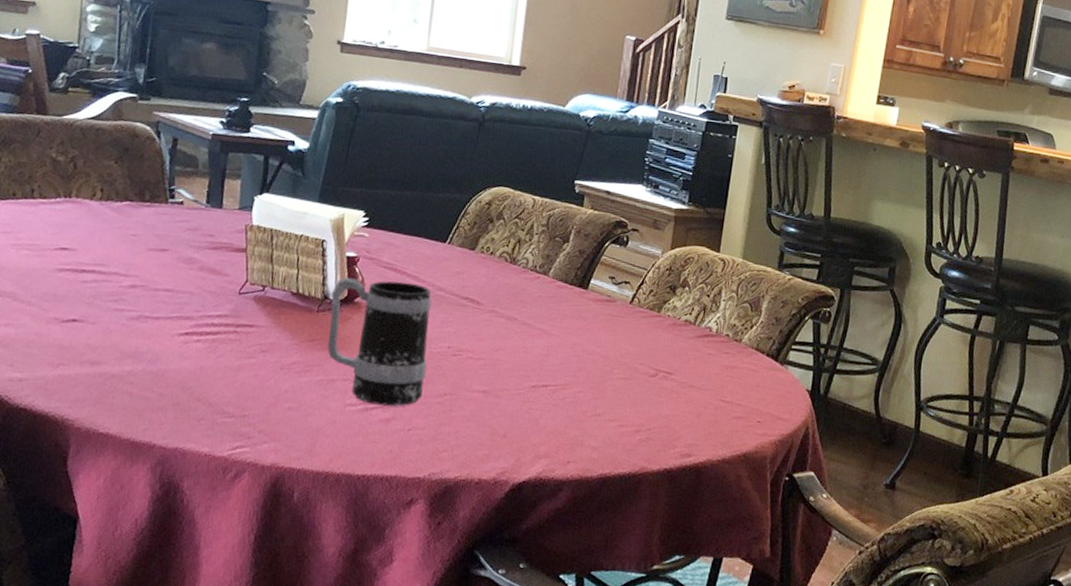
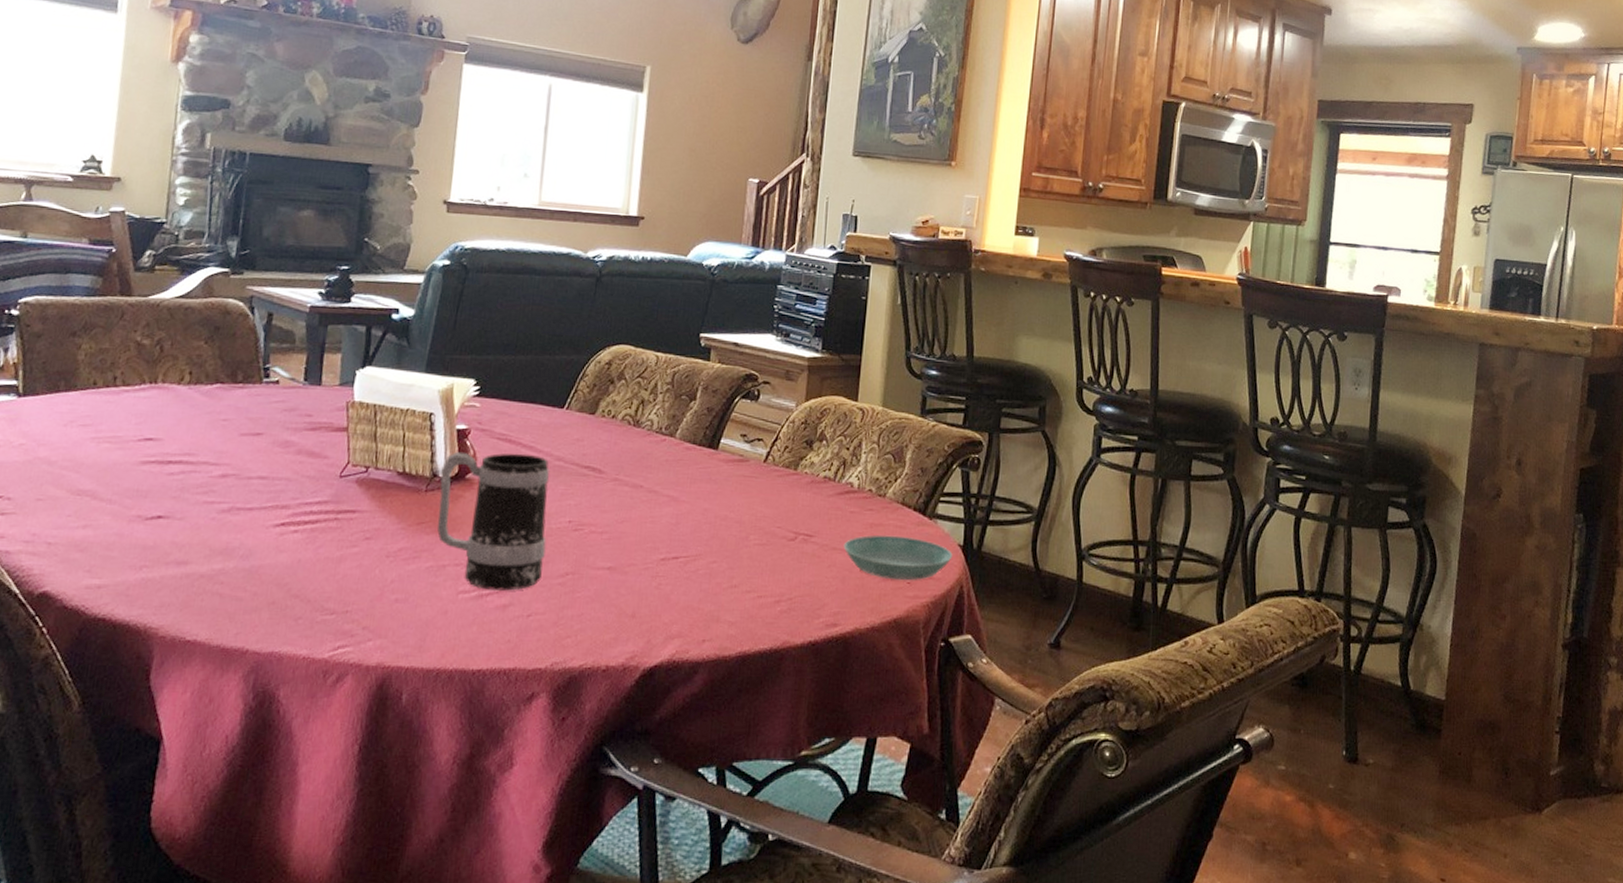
saucer: none [700,376,801,420] -> present [843,534,953,581]

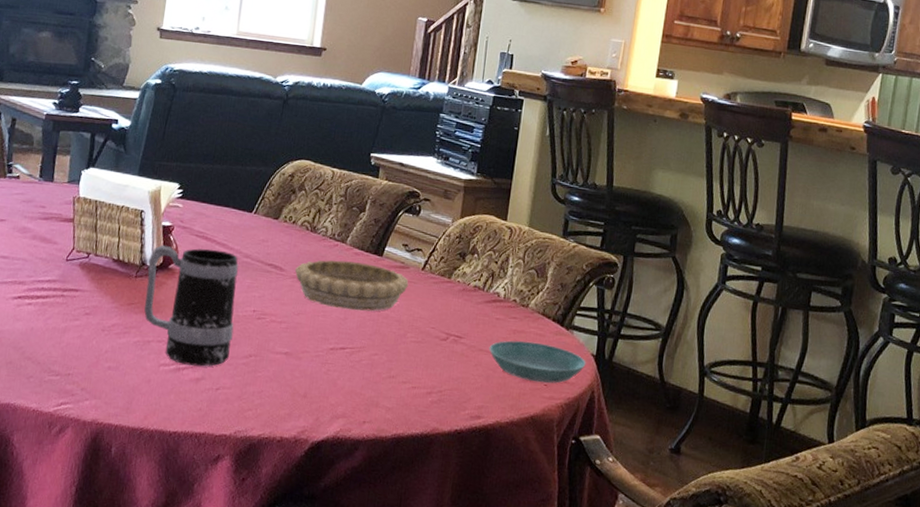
decorative bowl: none [616,457,749,514] -> present [294,260,409,311]

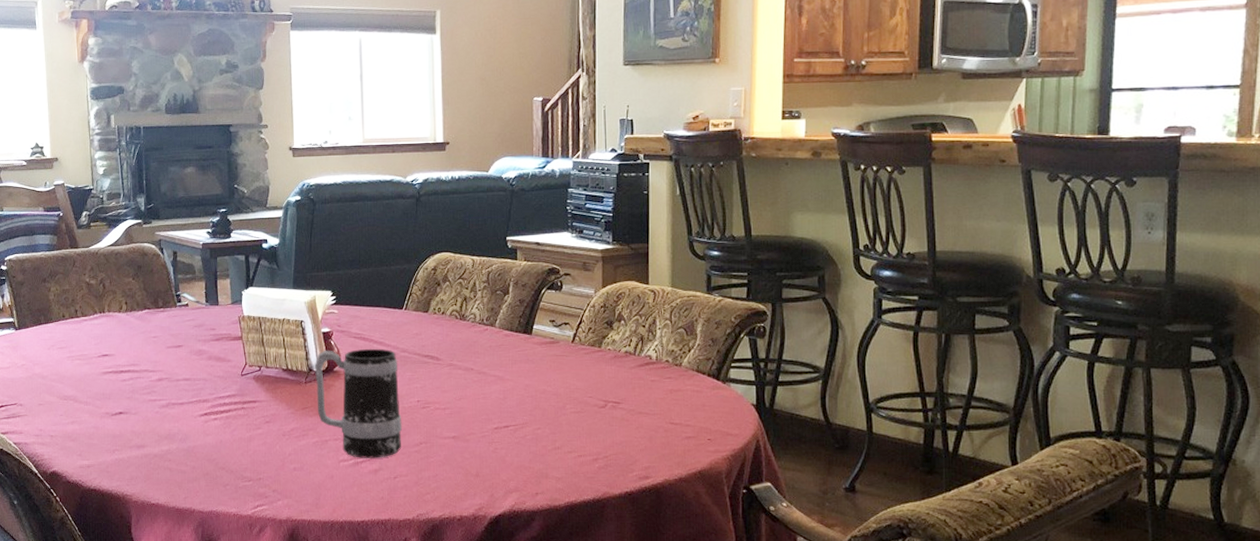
decorative bowl: present [294,260,409,311] -> none [450,343,561,390]
saucer: present [489,340,586,383] -> none [648,399,747,438]

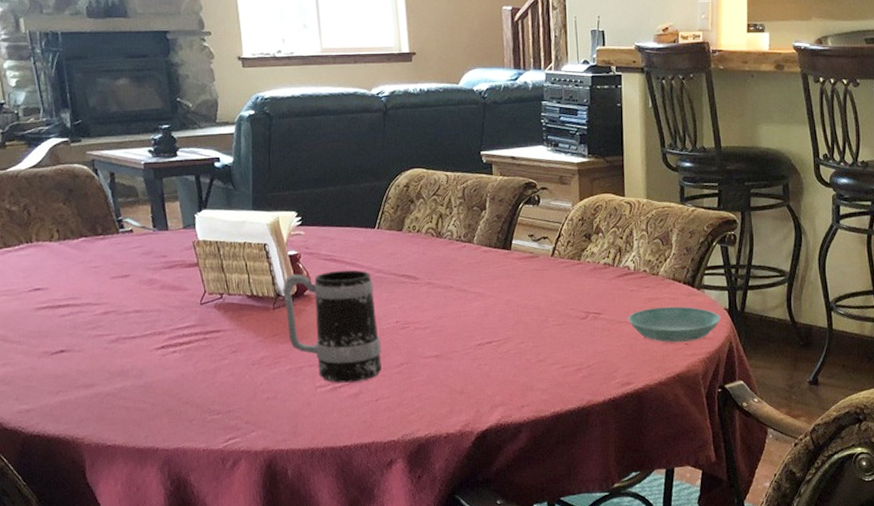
saucer: none [648,399,747,438] -> present [628,306,721,343]

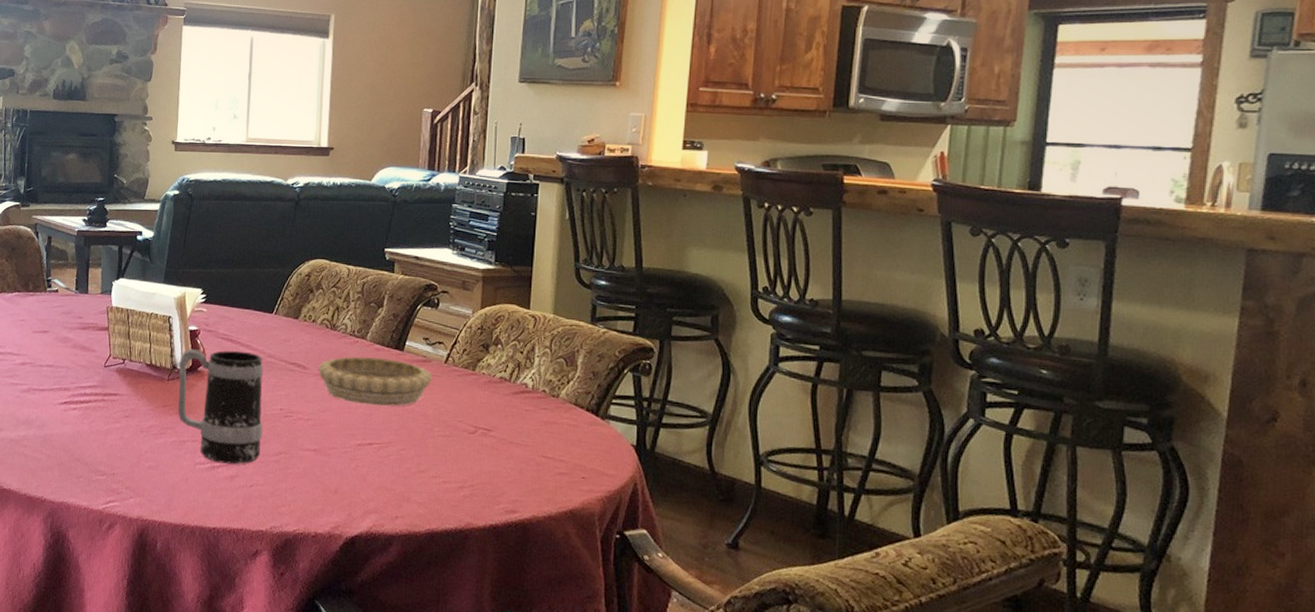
decorative bowl: none [428,259,541,306] -> present [317,356,432,407]
saucer: present [628,306,721,343] -> none [520,432,626,476]

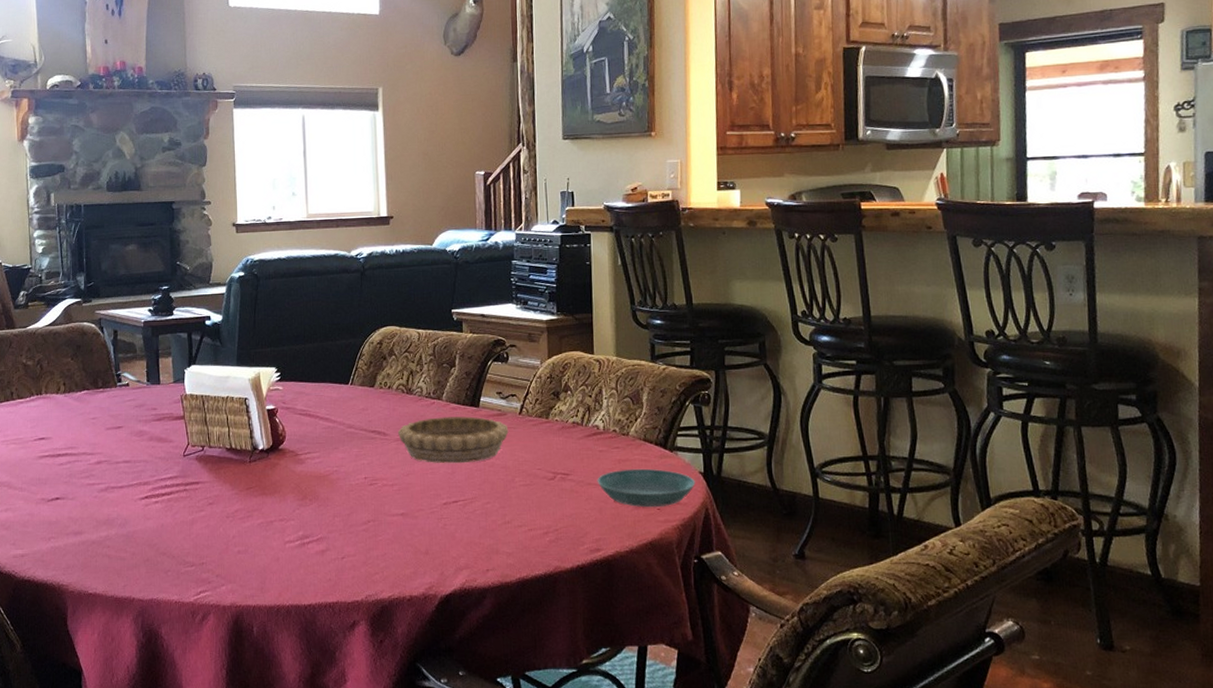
mug: present [177,348,263,465] -> none [259,425,349,539]
saucer: none [520,432,626,476] -> present [597,468,695,508]

